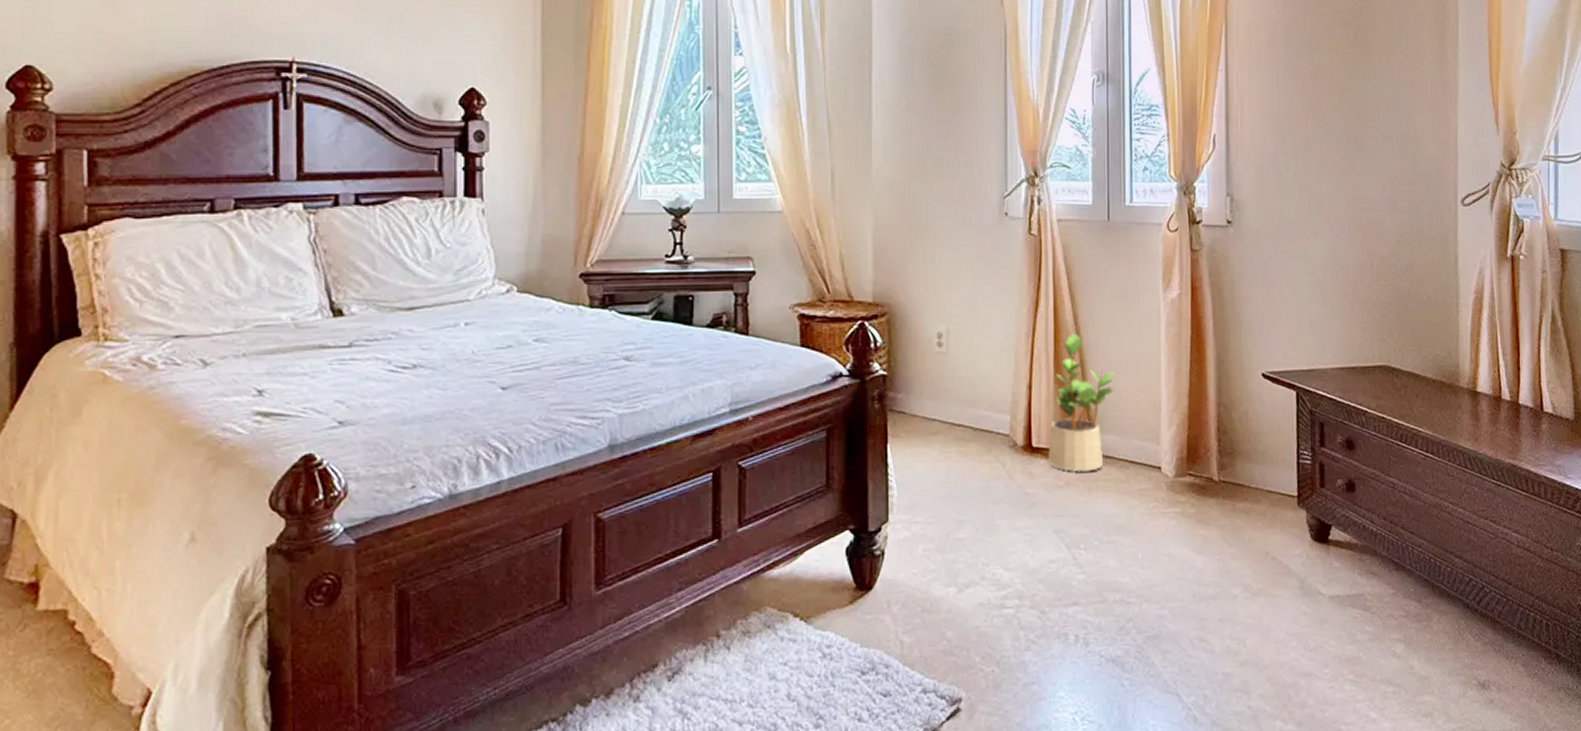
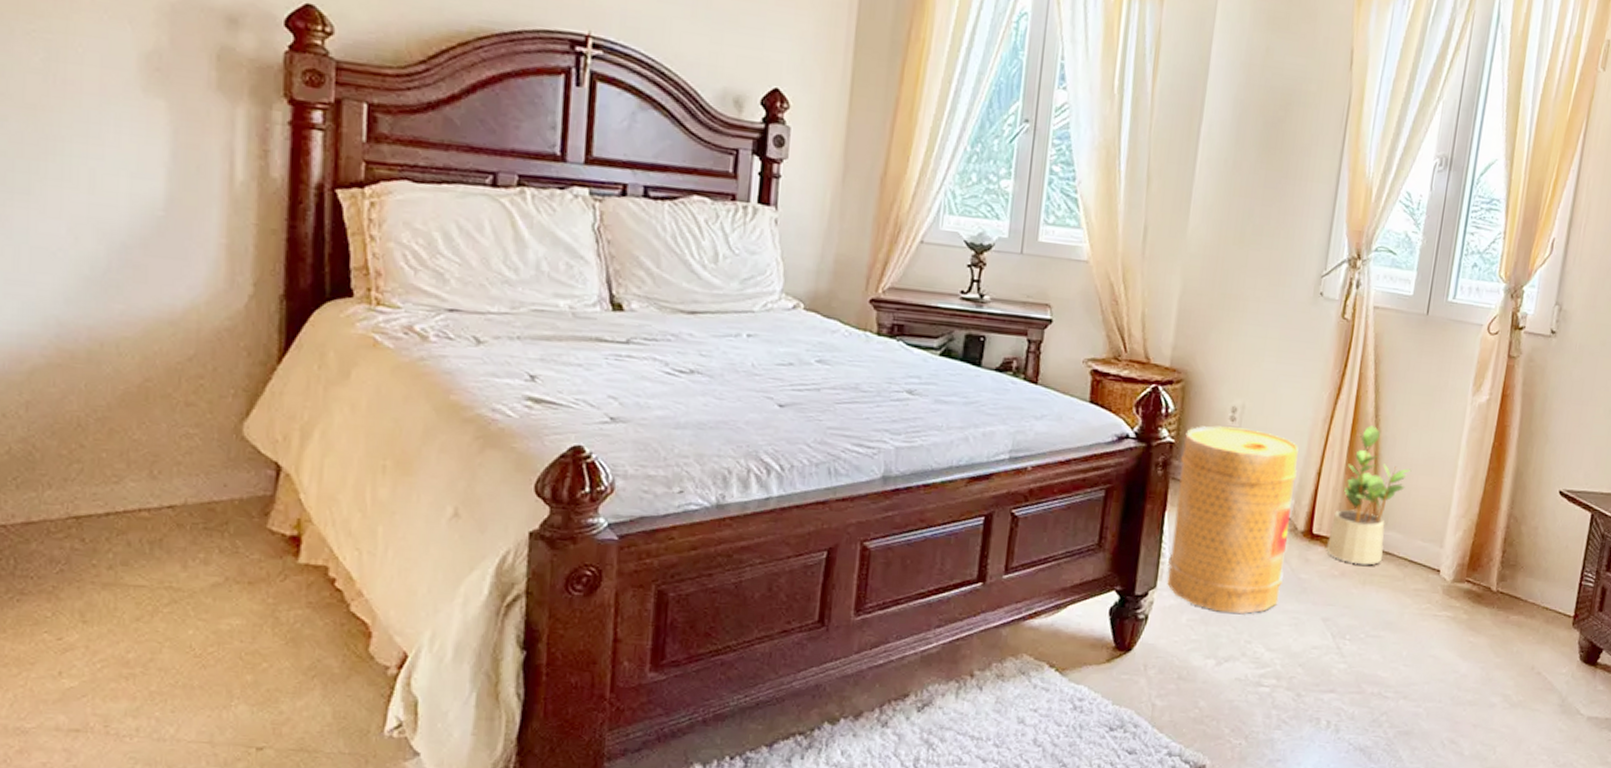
basket: none [895,352,1010,538] -> present [1167,425,1299,615]

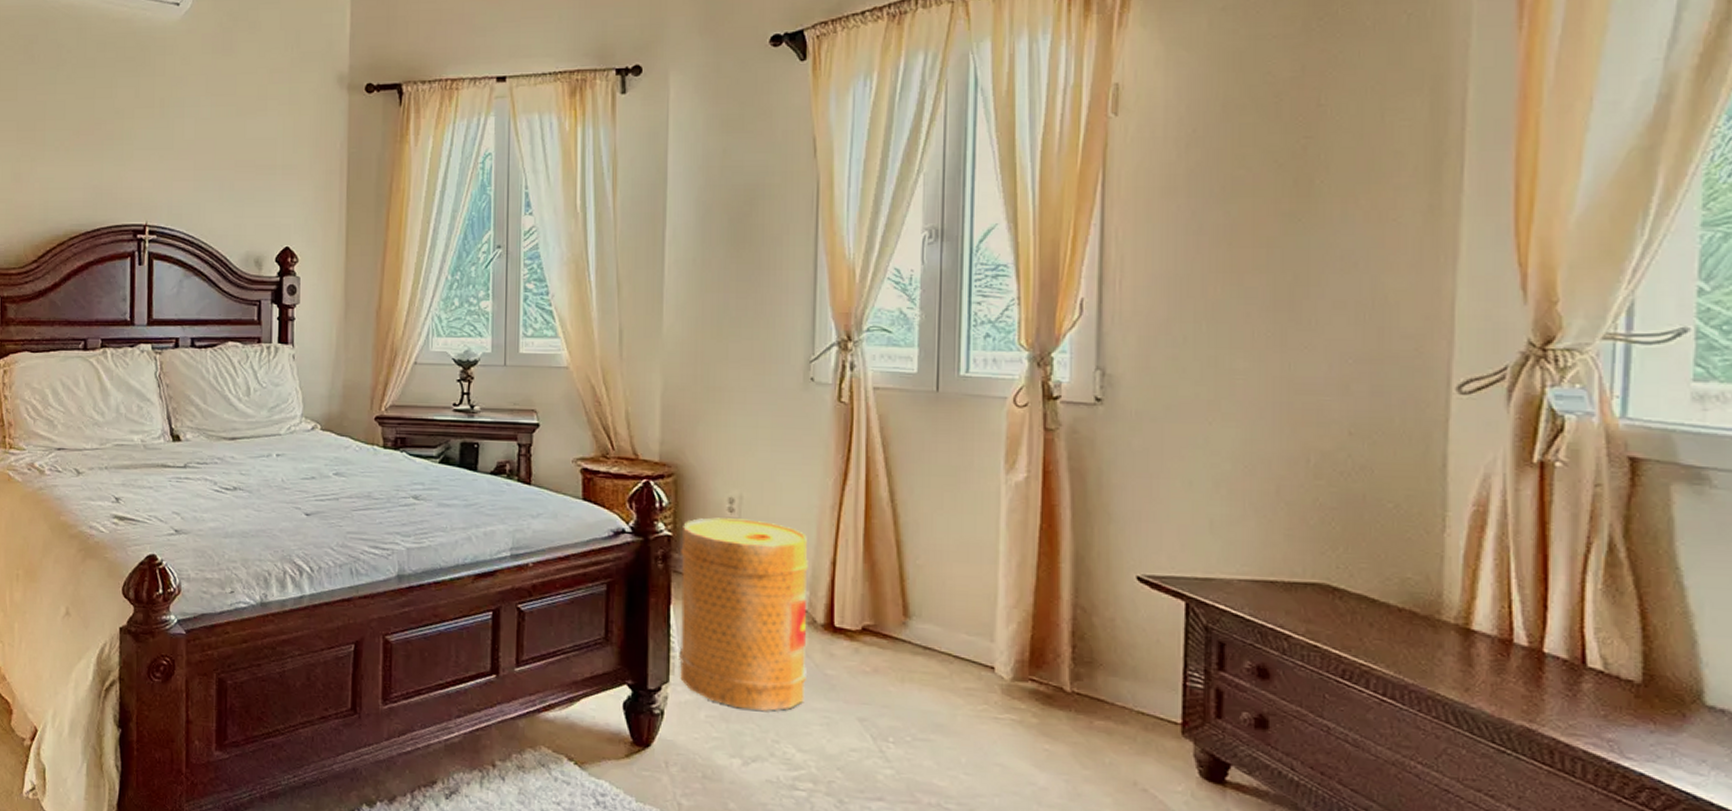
potted plant: present [1327,425,1412,565] -> none [853,511,943,661]

